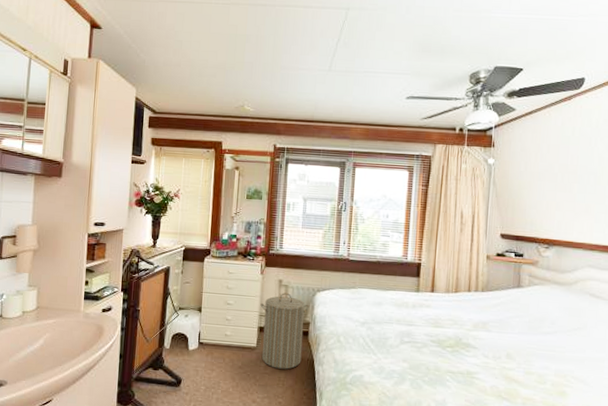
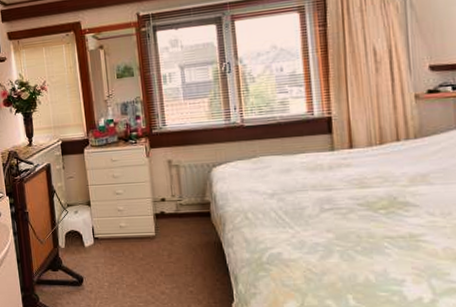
laundry hamper: present [260,293,309,370] -> none [152,173,208,256]

